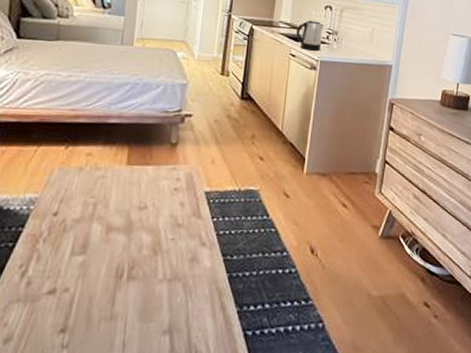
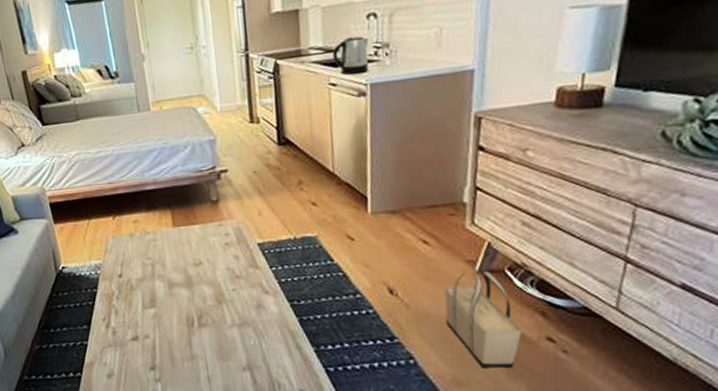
shopping bag: none [352,237,407,333] -> present [444,271,522,368]

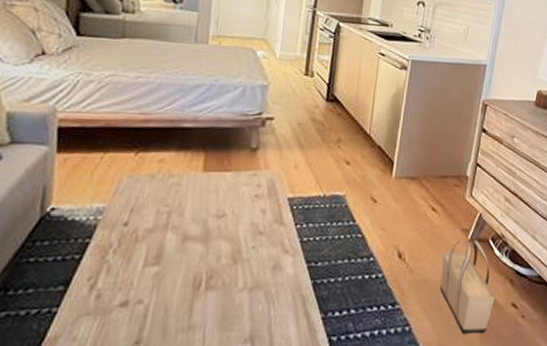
kettle: present [333,35,369,75] -> none [386,16,416,50]

